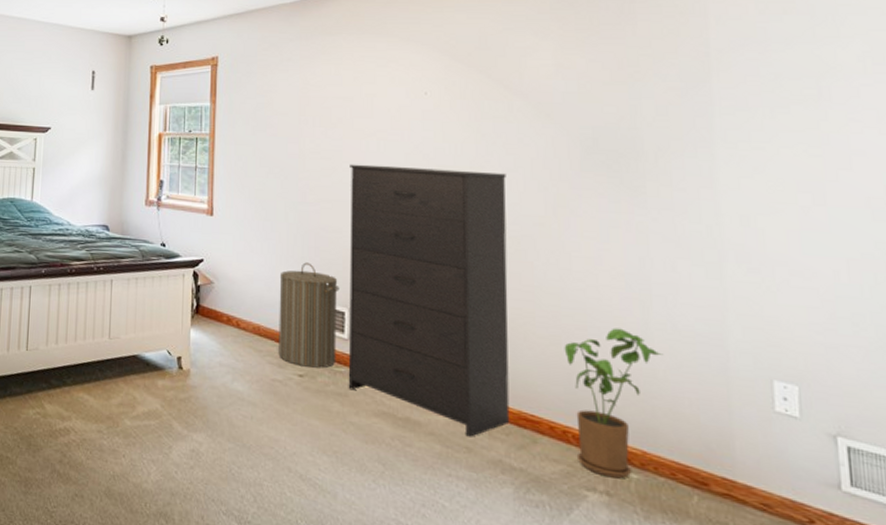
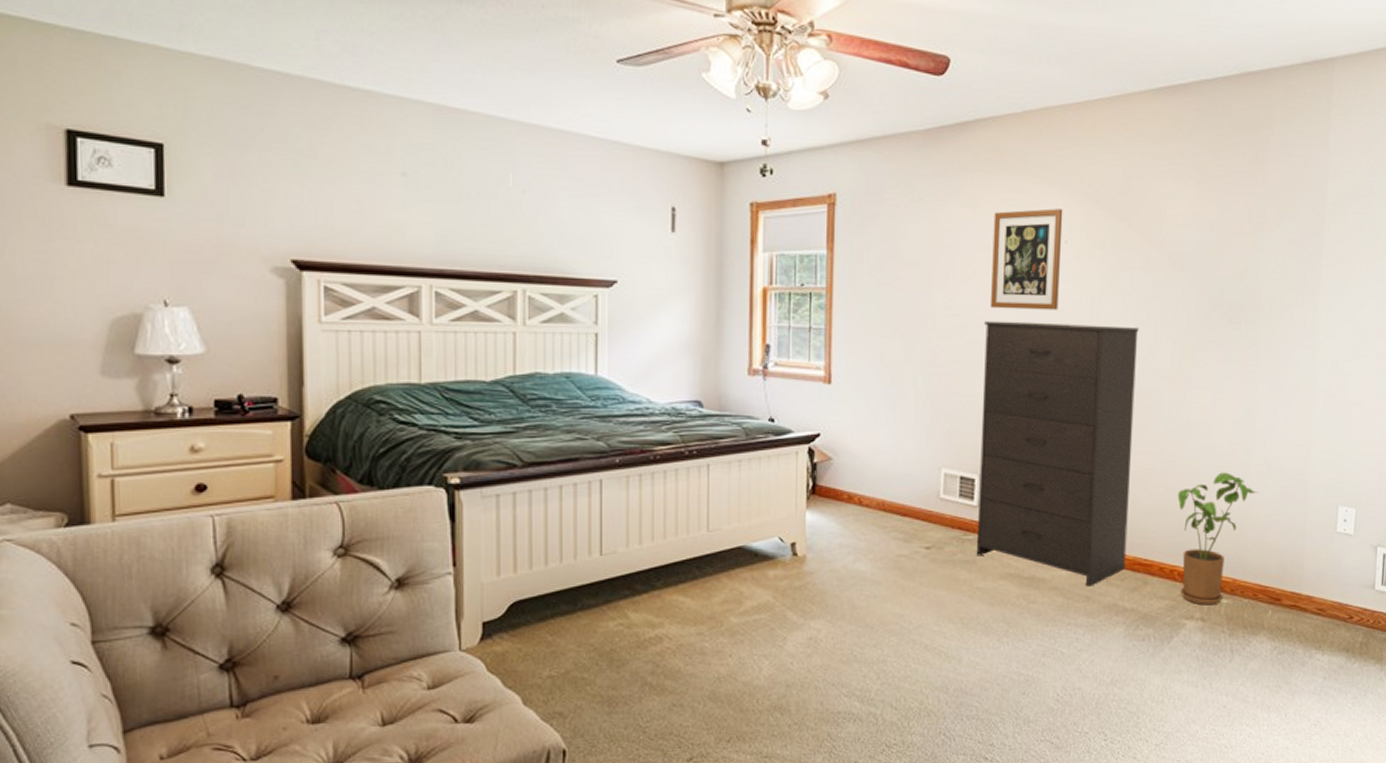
laundry hamper: present [278,262,339,368] -> none [904,429,970,538]
wall art: none [355,64,422,156] -> present [991,208,1063,311]

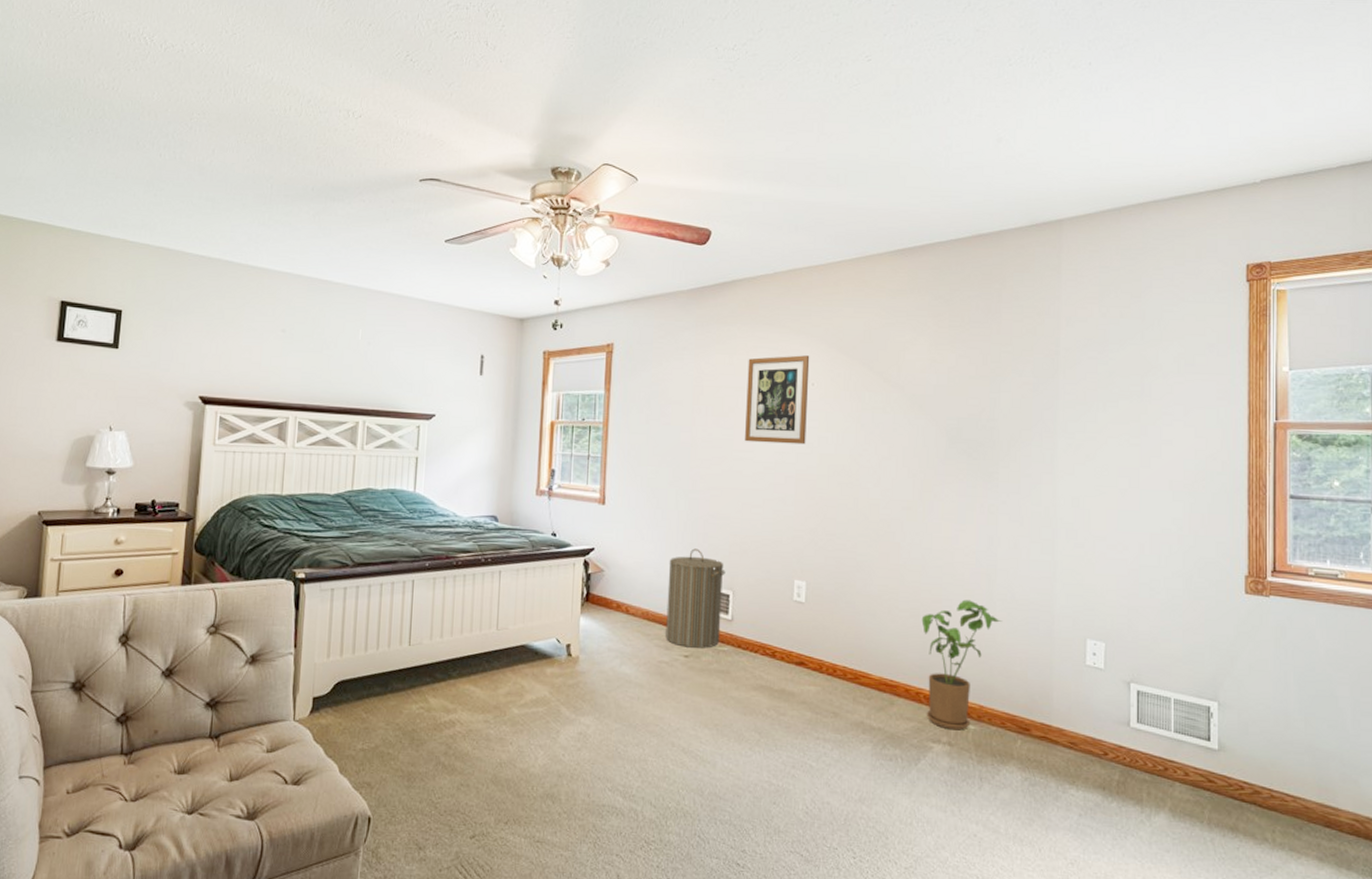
laundry hamper: none [904,429,970,538] -> present [666,548,726,648]
dresser: present [976,320,1139,587] -> none [730,452,881,703]

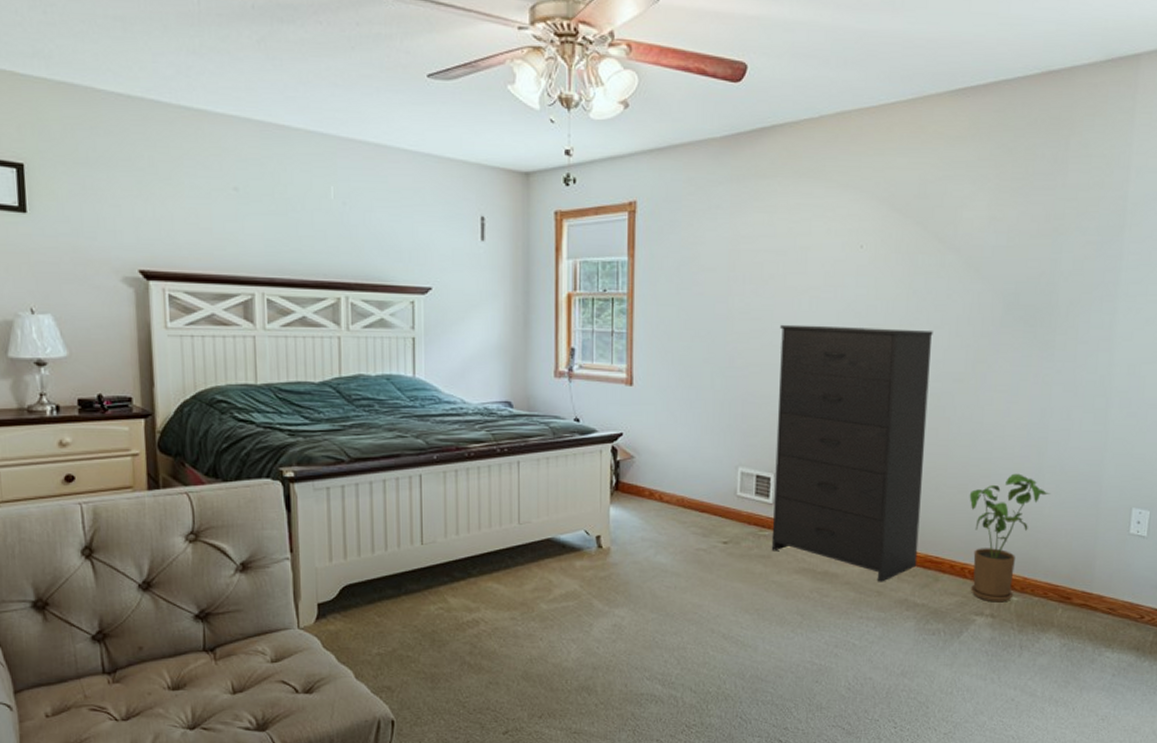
laundry hamper: present [666,548,726,648] -> none [703,430,766,534]
dresser: none [730,452,881,703] -> present [771,324,933,582]
wall art: present [745,355,810,445] -> none [787,213,859,314]

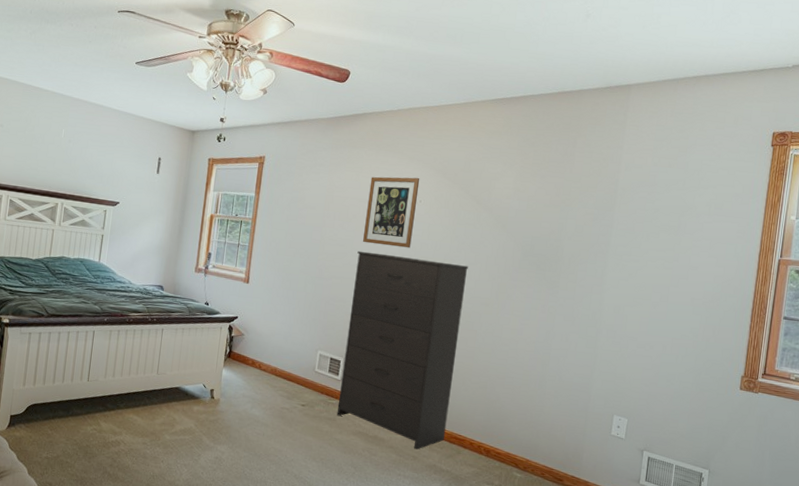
wall art: none [787,213,859,314] -> present [363,176,420,248]
house plant: present [969,473,1051,603] -> none [484,378,551,477]

